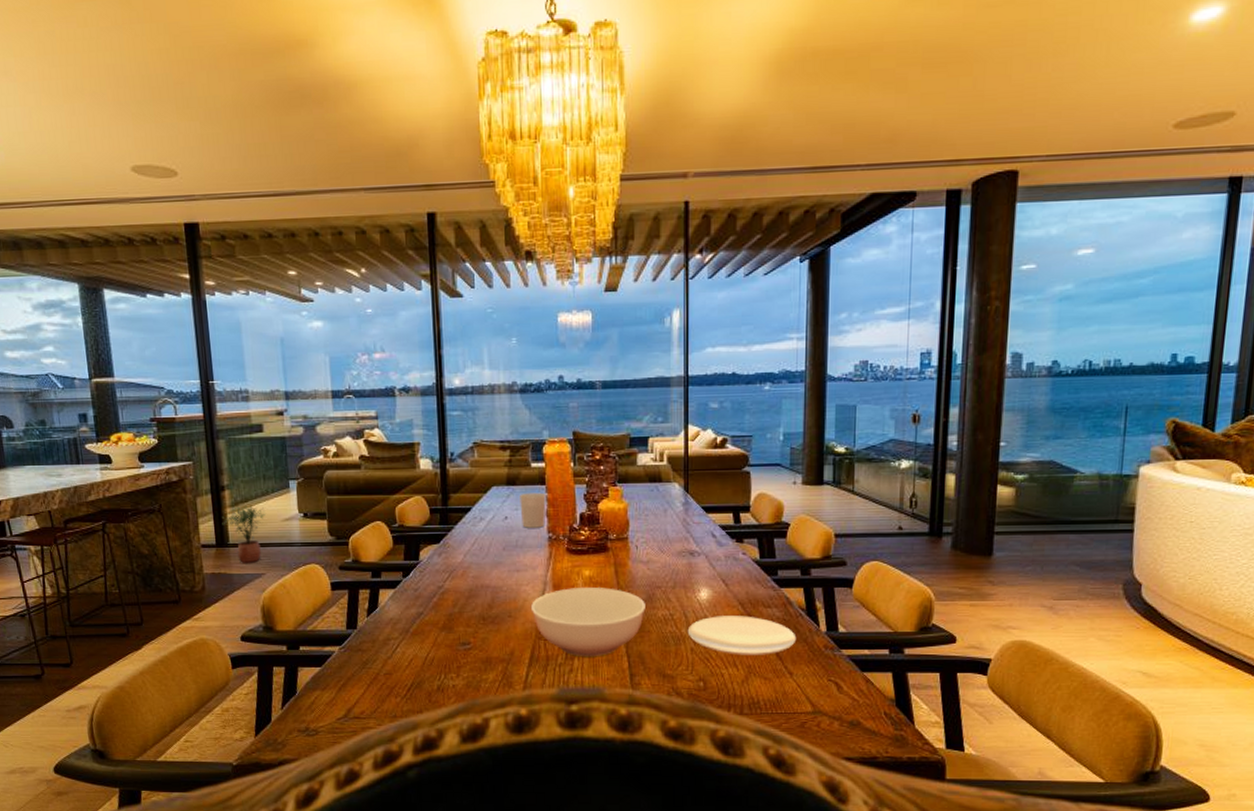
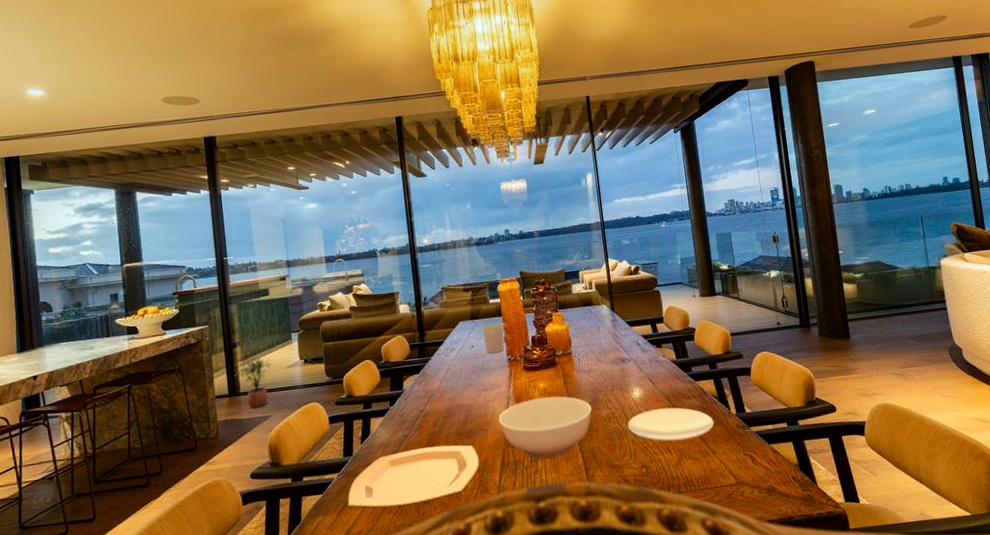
plate: none [349,628,505,691] -> present [347,445,480,508]

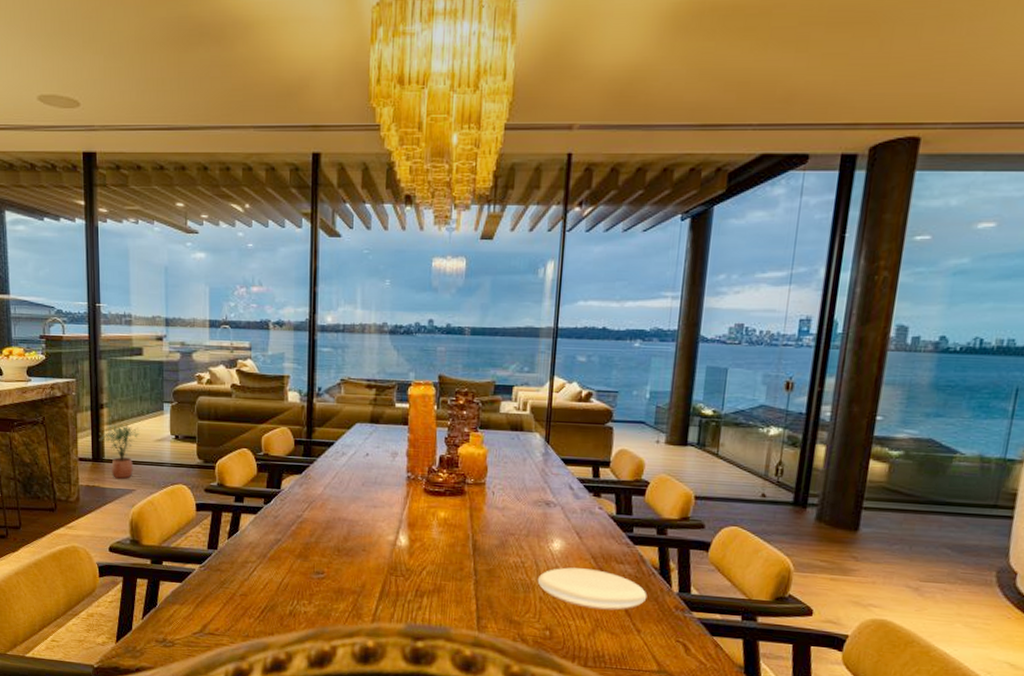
plate: present [347,445,480,508] -> none [206,556,357,615]
candle holder: present [482,323,505,353] -> none [381,431,408,467]
bowl: present [498,396,592,458] -> none [384,528,498,597]

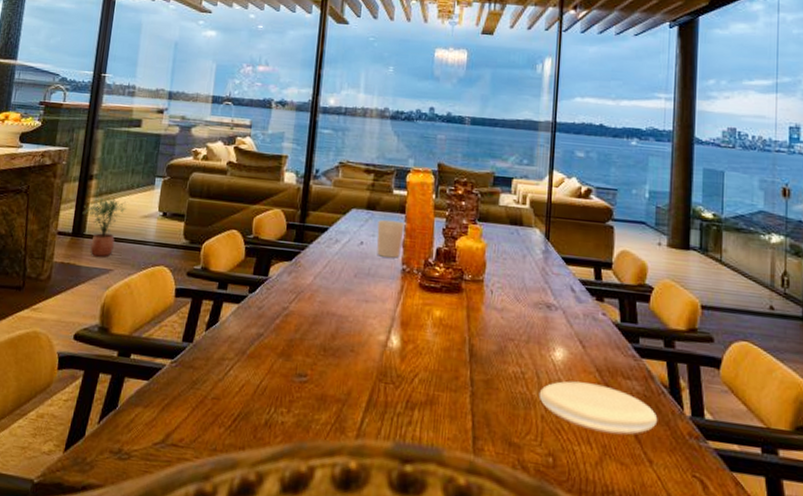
candle holder: none [381,431,408,467] -> present [377,219,405,258]

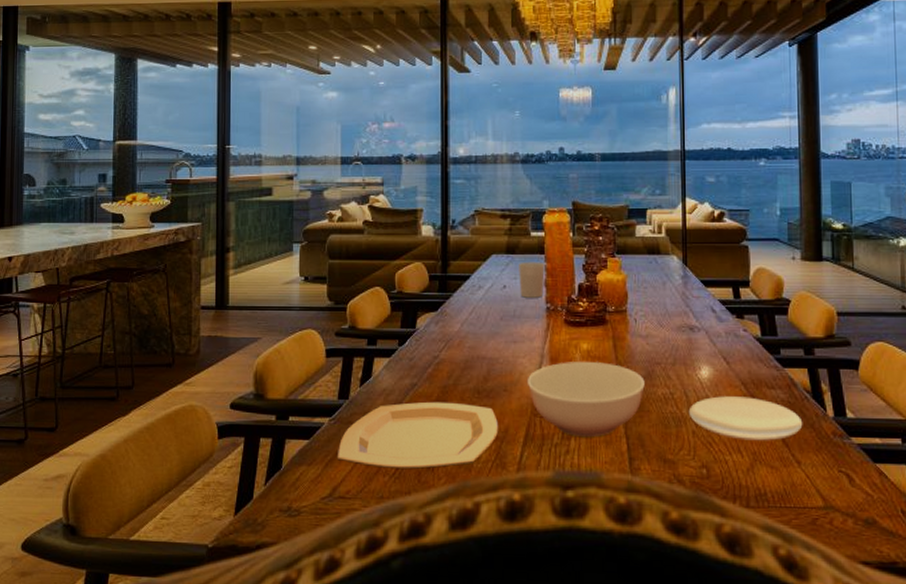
potted plant: present [82,197,127,259] -> none [223,267,267,328]
plate: none [174,352,342,425] -> present [337,401,499,470]
bowl: none [375,327,496,410] -> present [526,362,645,438]

